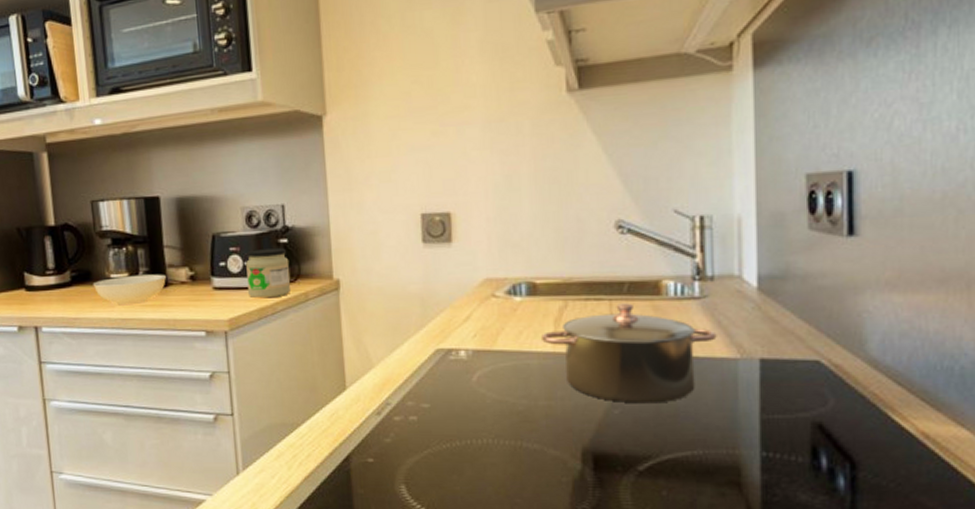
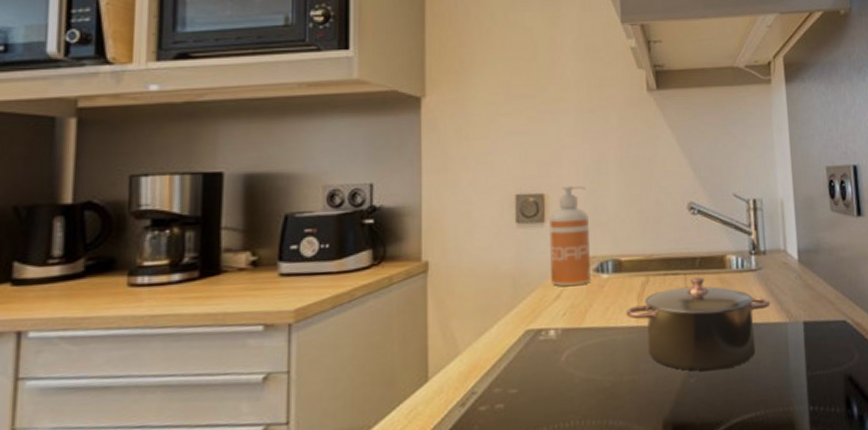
bowl: present [92,274,167,306] -> none [116,260,221,300]
jar: present [246,248,292,299] -> none [322,229,374,285]
soap dispenser: none [457,203,502,309] -> present [549,186,591,287]

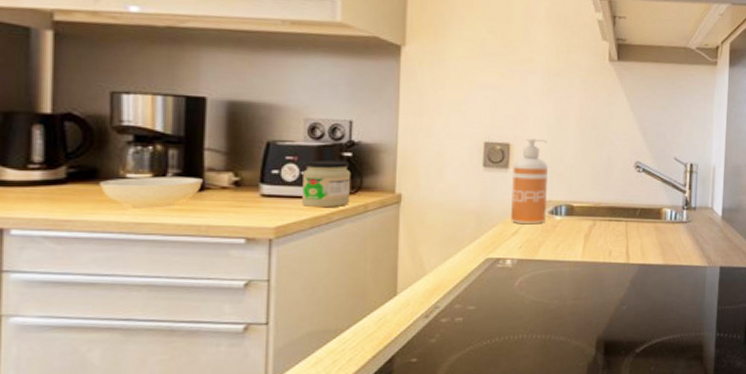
bowl: none [116,260,221,300] -> present [99,176,204,209]
jar: none [322,229,374,285] -> present [302,160,352,208]
cooking pot: present [626,276,771,371] -> none [574,224,695,301]

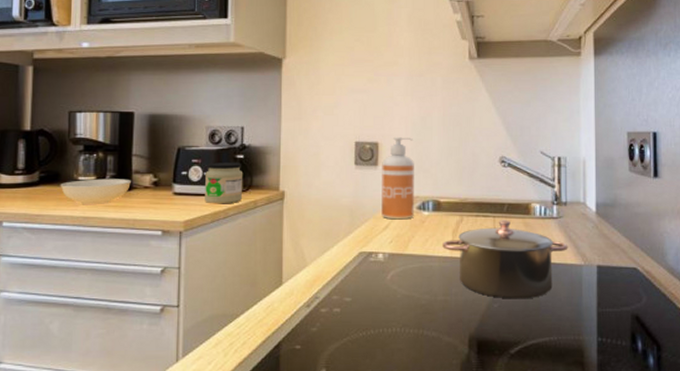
cooking pot: none [574,224,695,301] -> present [442,220,568,299]

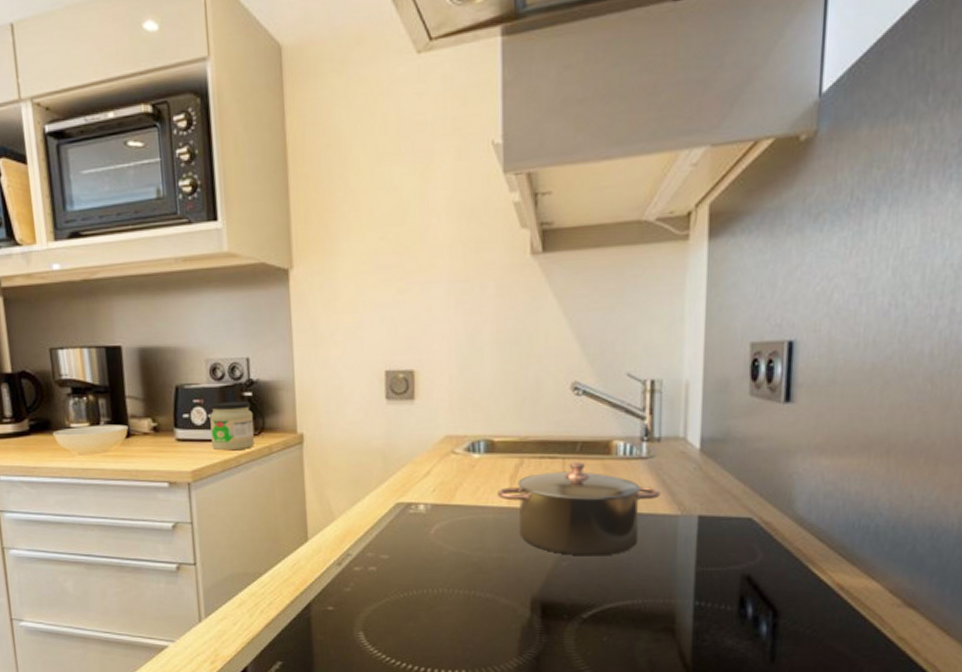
soap dispenser: present [381,137,414,220] -> none [419,362,461,465]

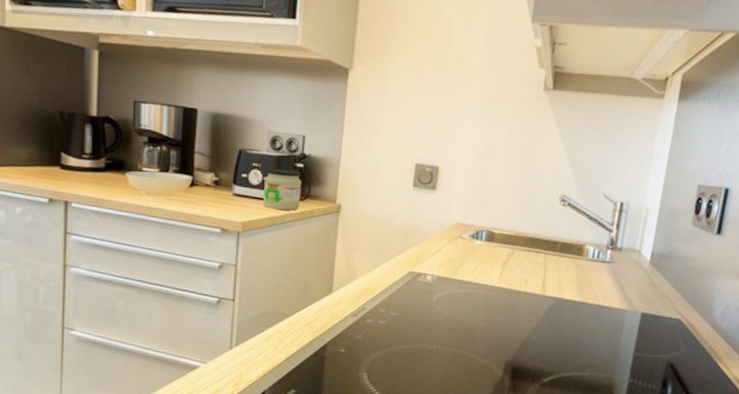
cooking pot: present [497,462,661,556] -> none [491,257,616,335]

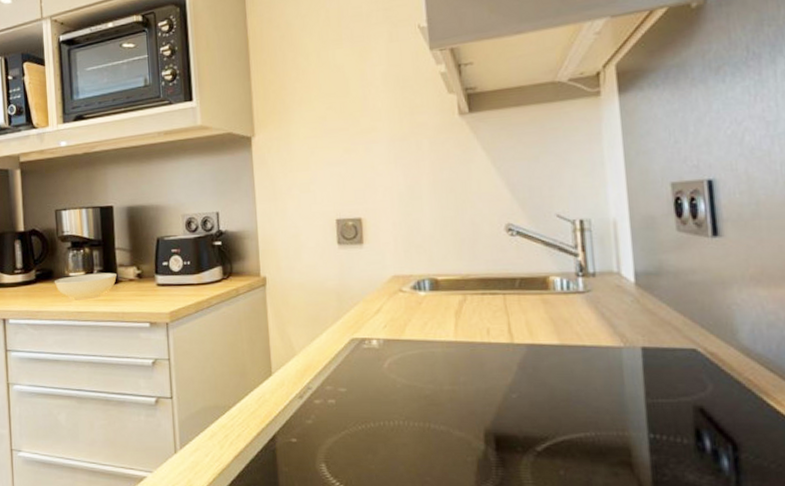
jar: present [263,168,302,211] -> none [185,250,224,294]

